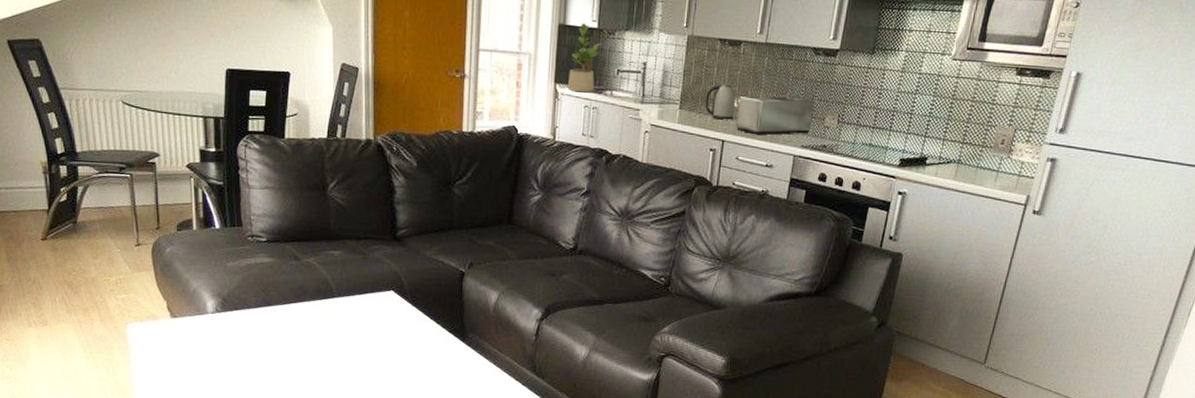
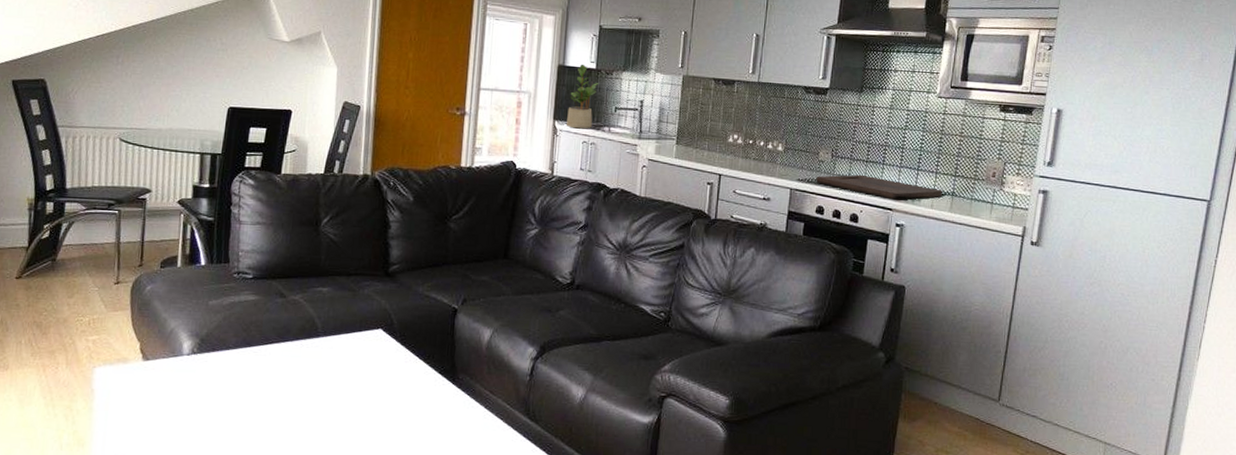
kettle: present [705,84,737,121] -> none [701,120,732,155]
toaster: present [736,95,815,135] -> none [733,131,808,169]
cutting board: none [820,141,949,168] -> present [816,174,943,200]

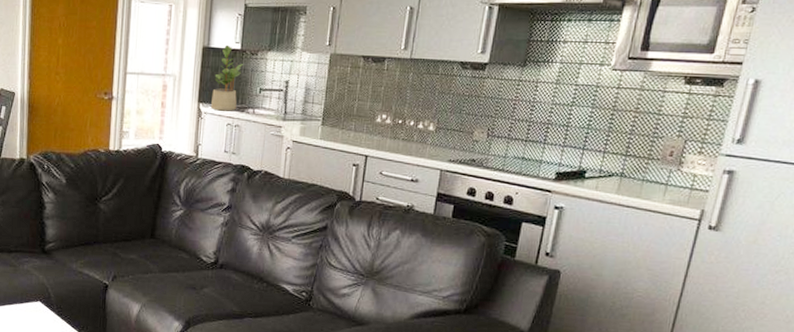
cutting board: present [816,174,943,200] -> none [468,154,611,182]

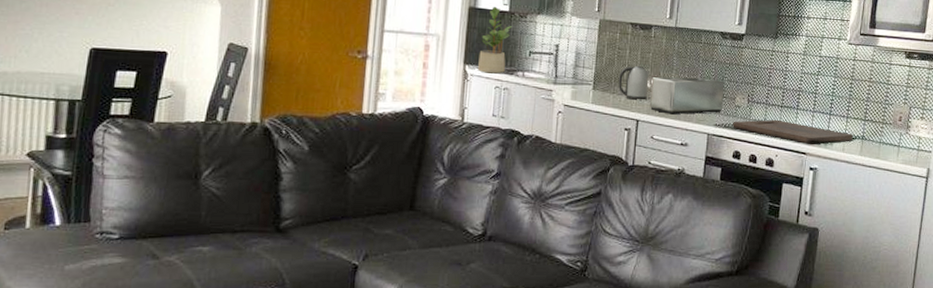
kettle: none [348,99,381,136] -> present [619,65,649,101]
toaster: none [380,110,462,150] -> present [650,76,725,115]
cutting board: none [468,154,611,182] -> present [733,119,854,144]

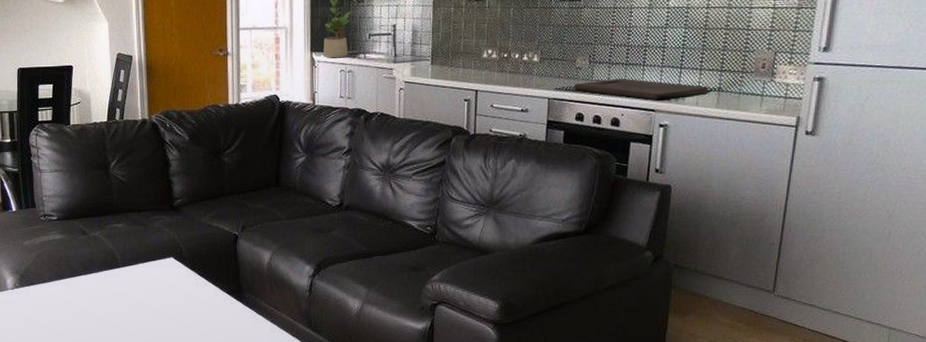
kettle: present [619,65,649,101] -> none [456,37,486,71]
toaster: present [650,76,725,115] -> none [488,42,564,82]

